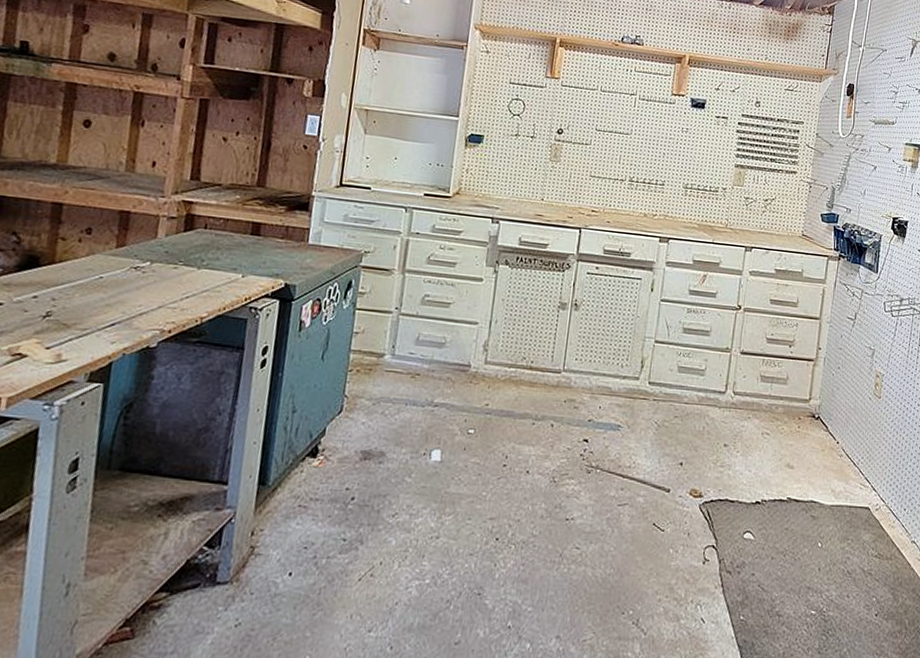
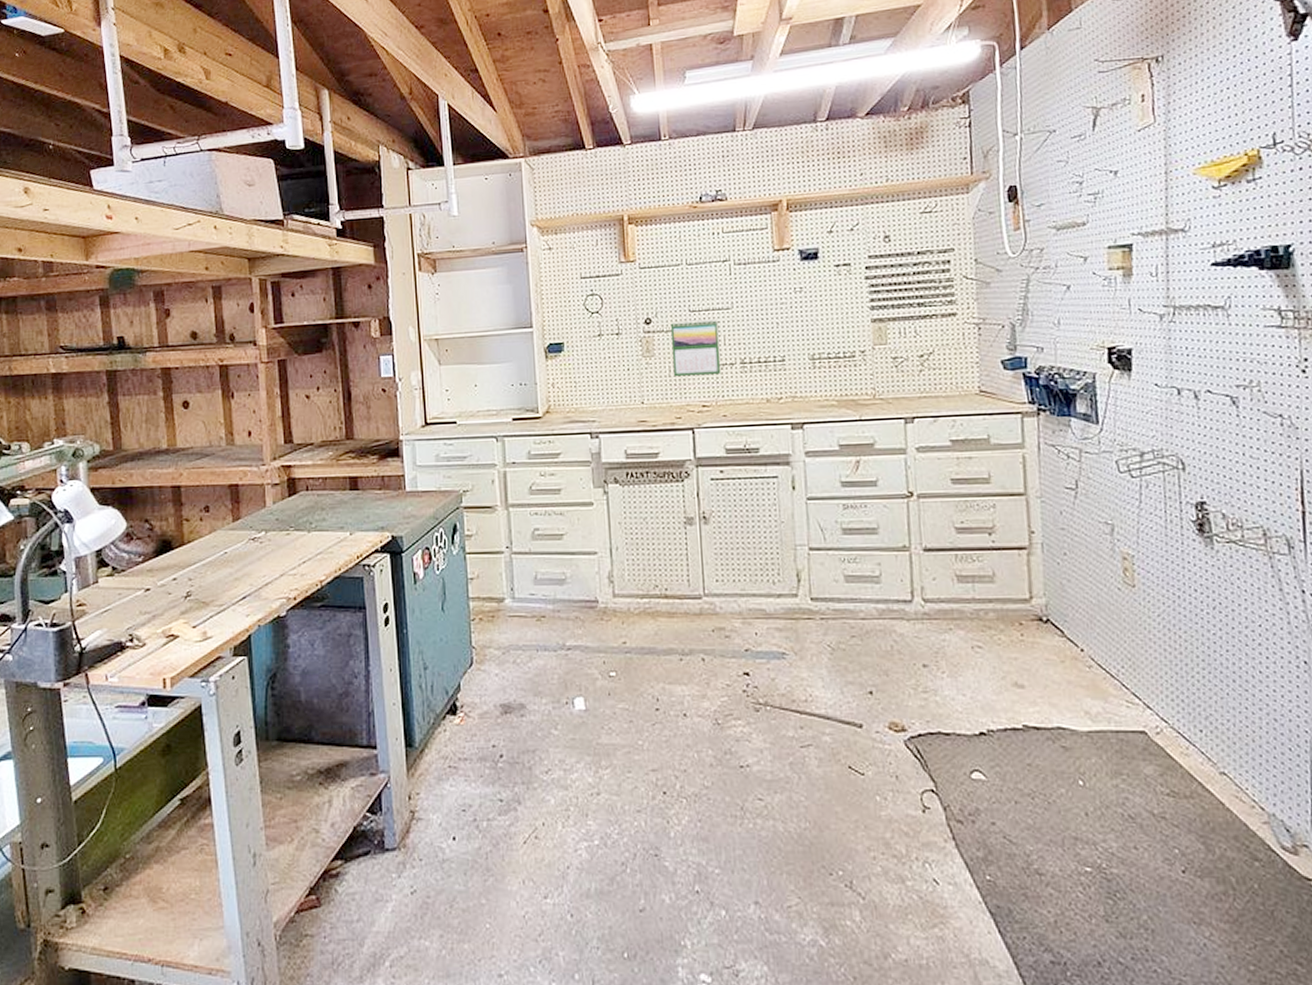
calendar: none [572,136,617,187] -> present [670,320,722,377]

